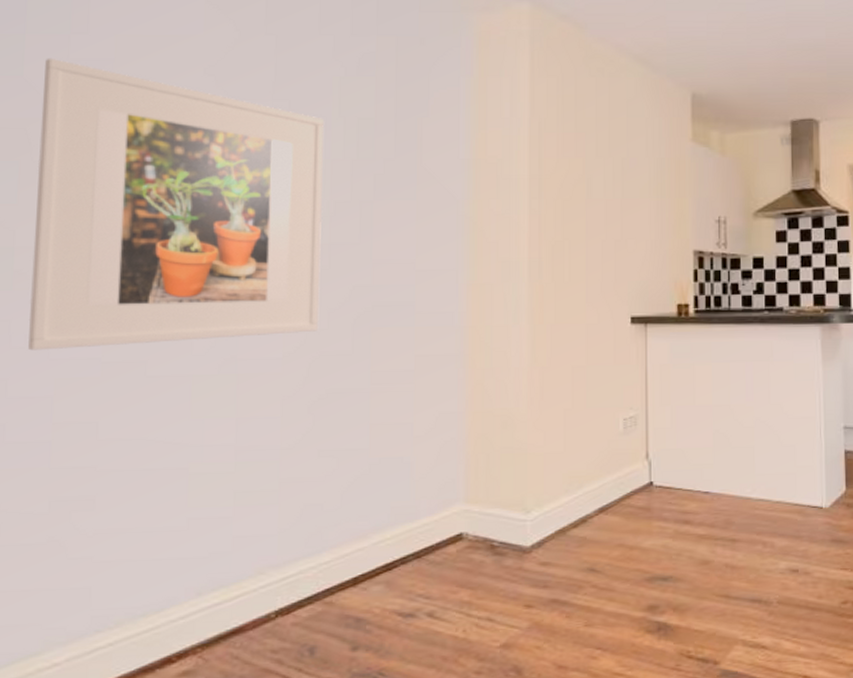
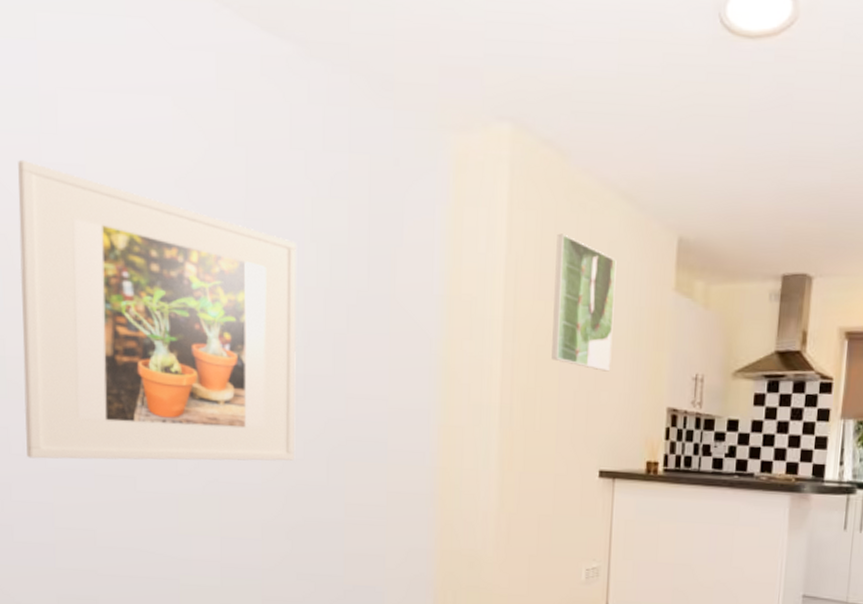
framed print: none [577,96,636,220] -> present [551,233,617,372]

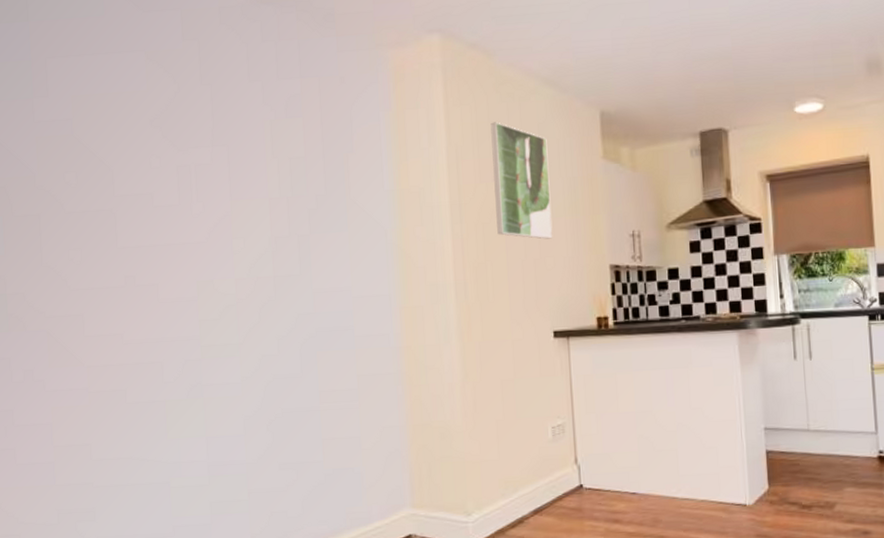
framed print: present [18,159,297,461] -> none [15,121,270,384]

